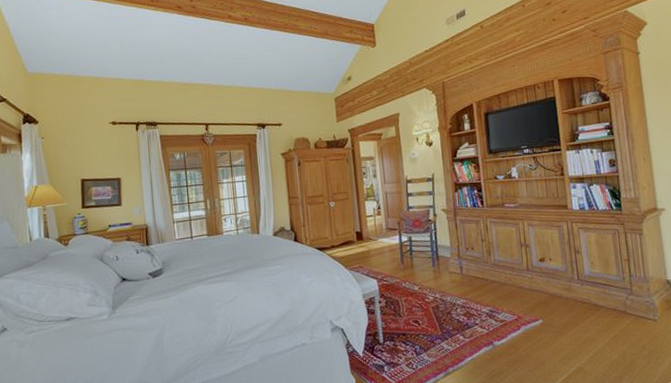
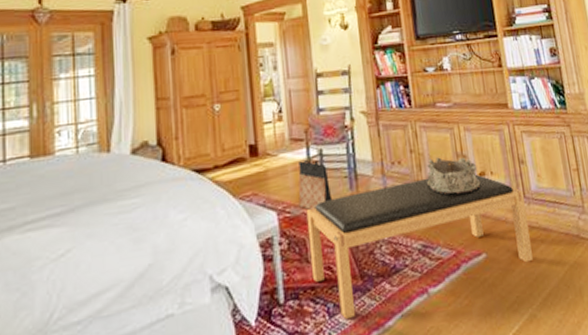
bag: none [393,244,419,280] -> present [298,160,333,210]
bench: none [399,259,583,357] -> present [306,174,533,319]
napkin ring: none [495,246,541,275] -> present [426,157,481,195]

